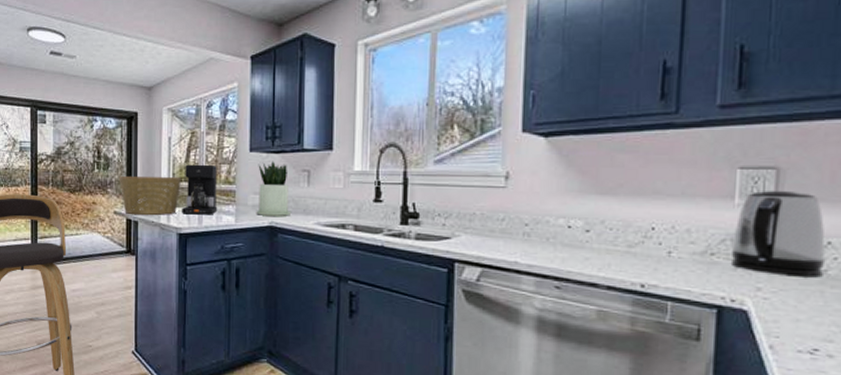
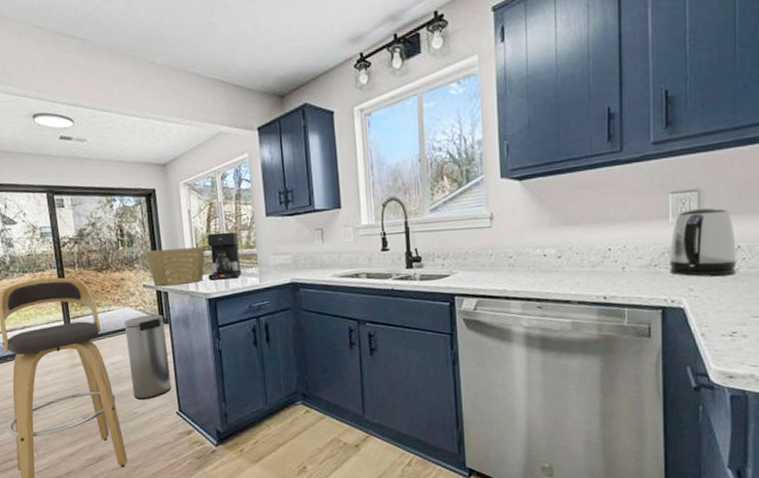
pedal bin: none [91,243,130,333] -> present [125,314,171,400]
planter: present [256,161,292,217] -> none [275,223,310,275]

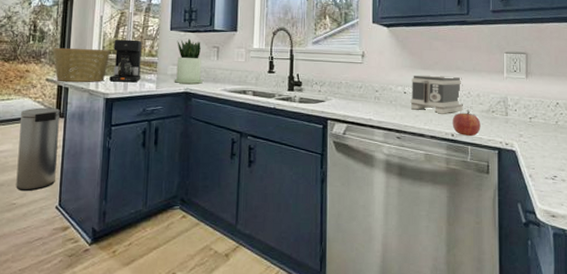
planter: none [275,223,310,275] -> present [174,38,204,85]
toaster: none [552,229,619,276] -> present [410,75,464,114]
fruit: none [604,269,640,298] -> present [452,112,481,137]
kettle: present [669,207,737,278] -> none [504,68,557,128]

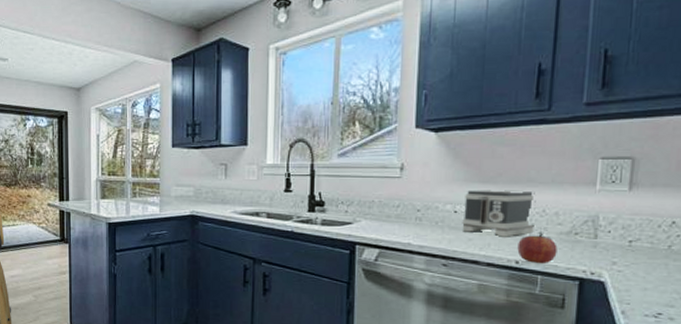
pedal bin: present [16,107,60,191] -> none [27,233,65,315]
basket: present [52,48,111,82] -> none [51,170,110,206]
coffee maker: present [109,39,142,83] -> none [111,159,143,206]
planter: present [174,38,204,85] -> none [178,156,211,207]

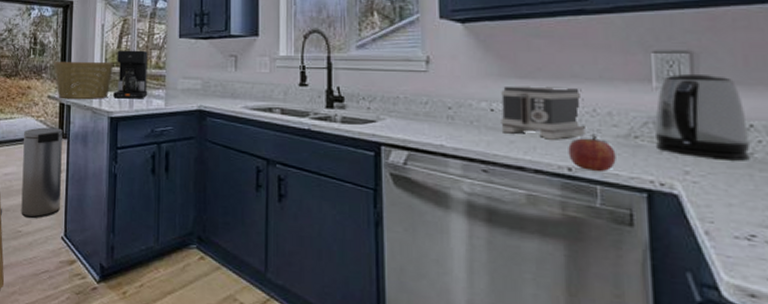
pedal bin: none [27,233,65,315] -> present [21,127,63,218]
basket: none [51,170,110,206] -> present [53,61,114,99]
coffee maker: none [111,159,143,206] -> present [113,50,148,99]
kettle: none [591,177,671,254] -> present [654,73,751,162]

